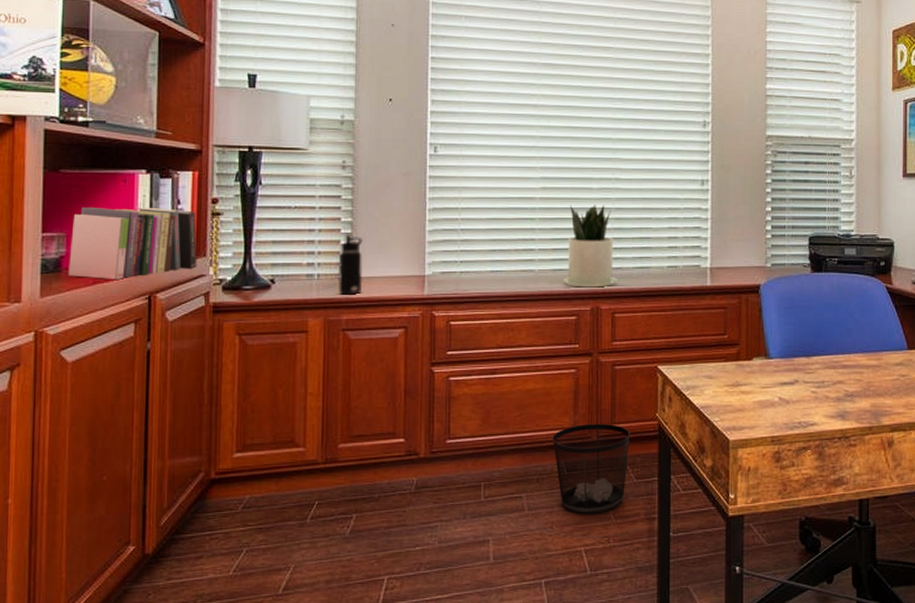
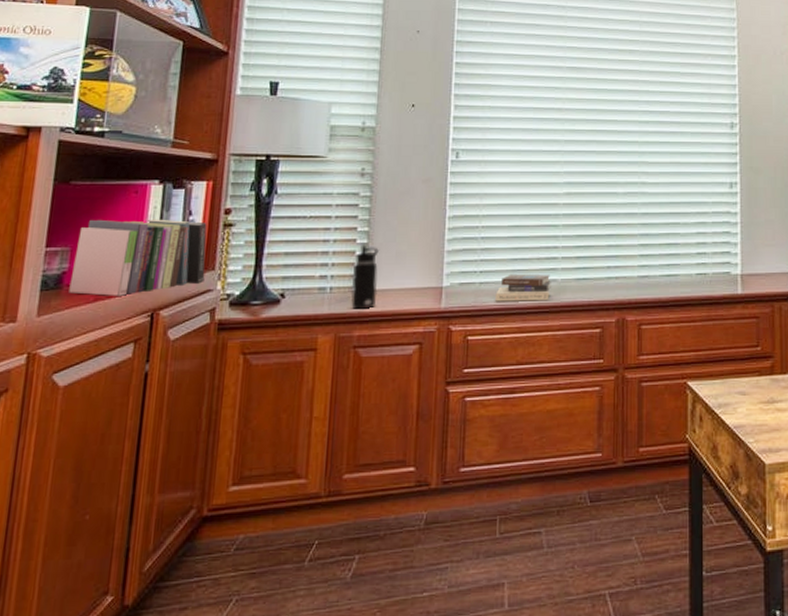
books: none [476,264,529,290] -> present [495,274,551,302]
waste bin: present [551,423,631,514] -> none [573,446,659,551]
planter: present [563,205,617,288] -> none [587,210,644,298]

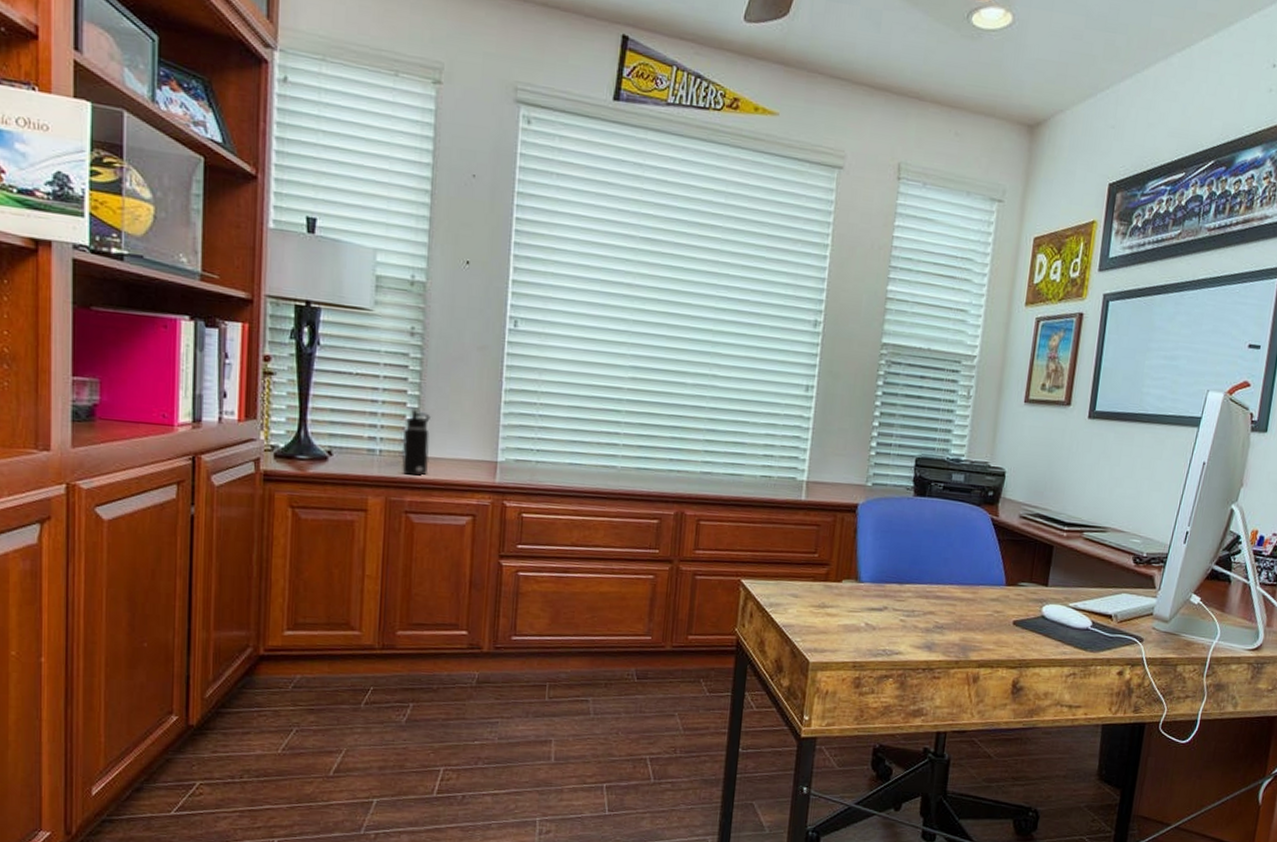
books: present [69,219,207,296] -> none [103,351,247,436]
books: present [495,274,551,302] -> none [552,455,611,487]

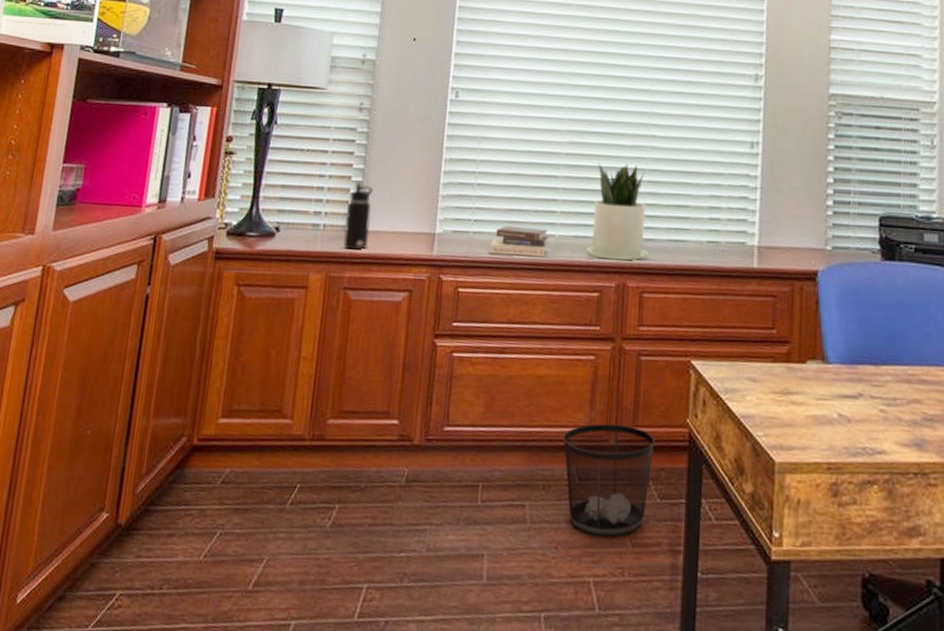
books: none [552,455,611,487] -> present [489,225,548,258]
waste bin: none [623,632,707,723] -> present [562,423,656,537]
planter: none [647,399,706,492] -> present [586,163,648,261]

